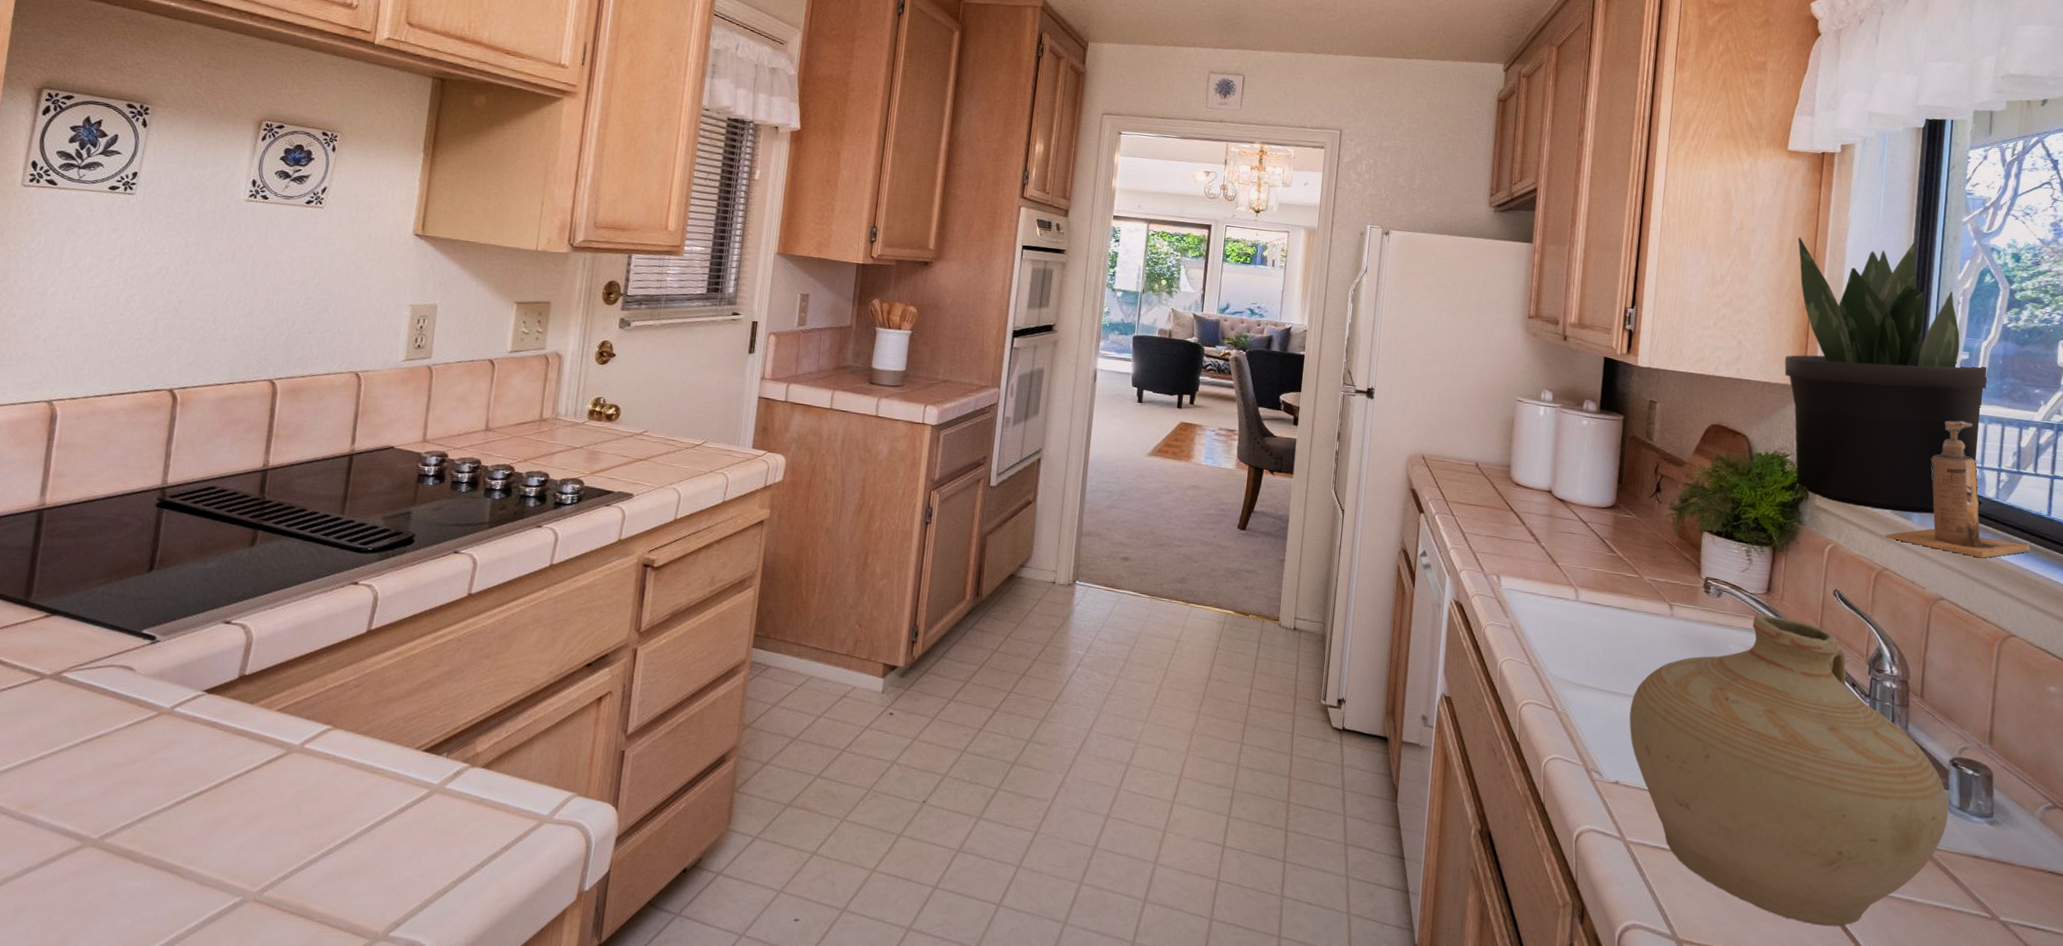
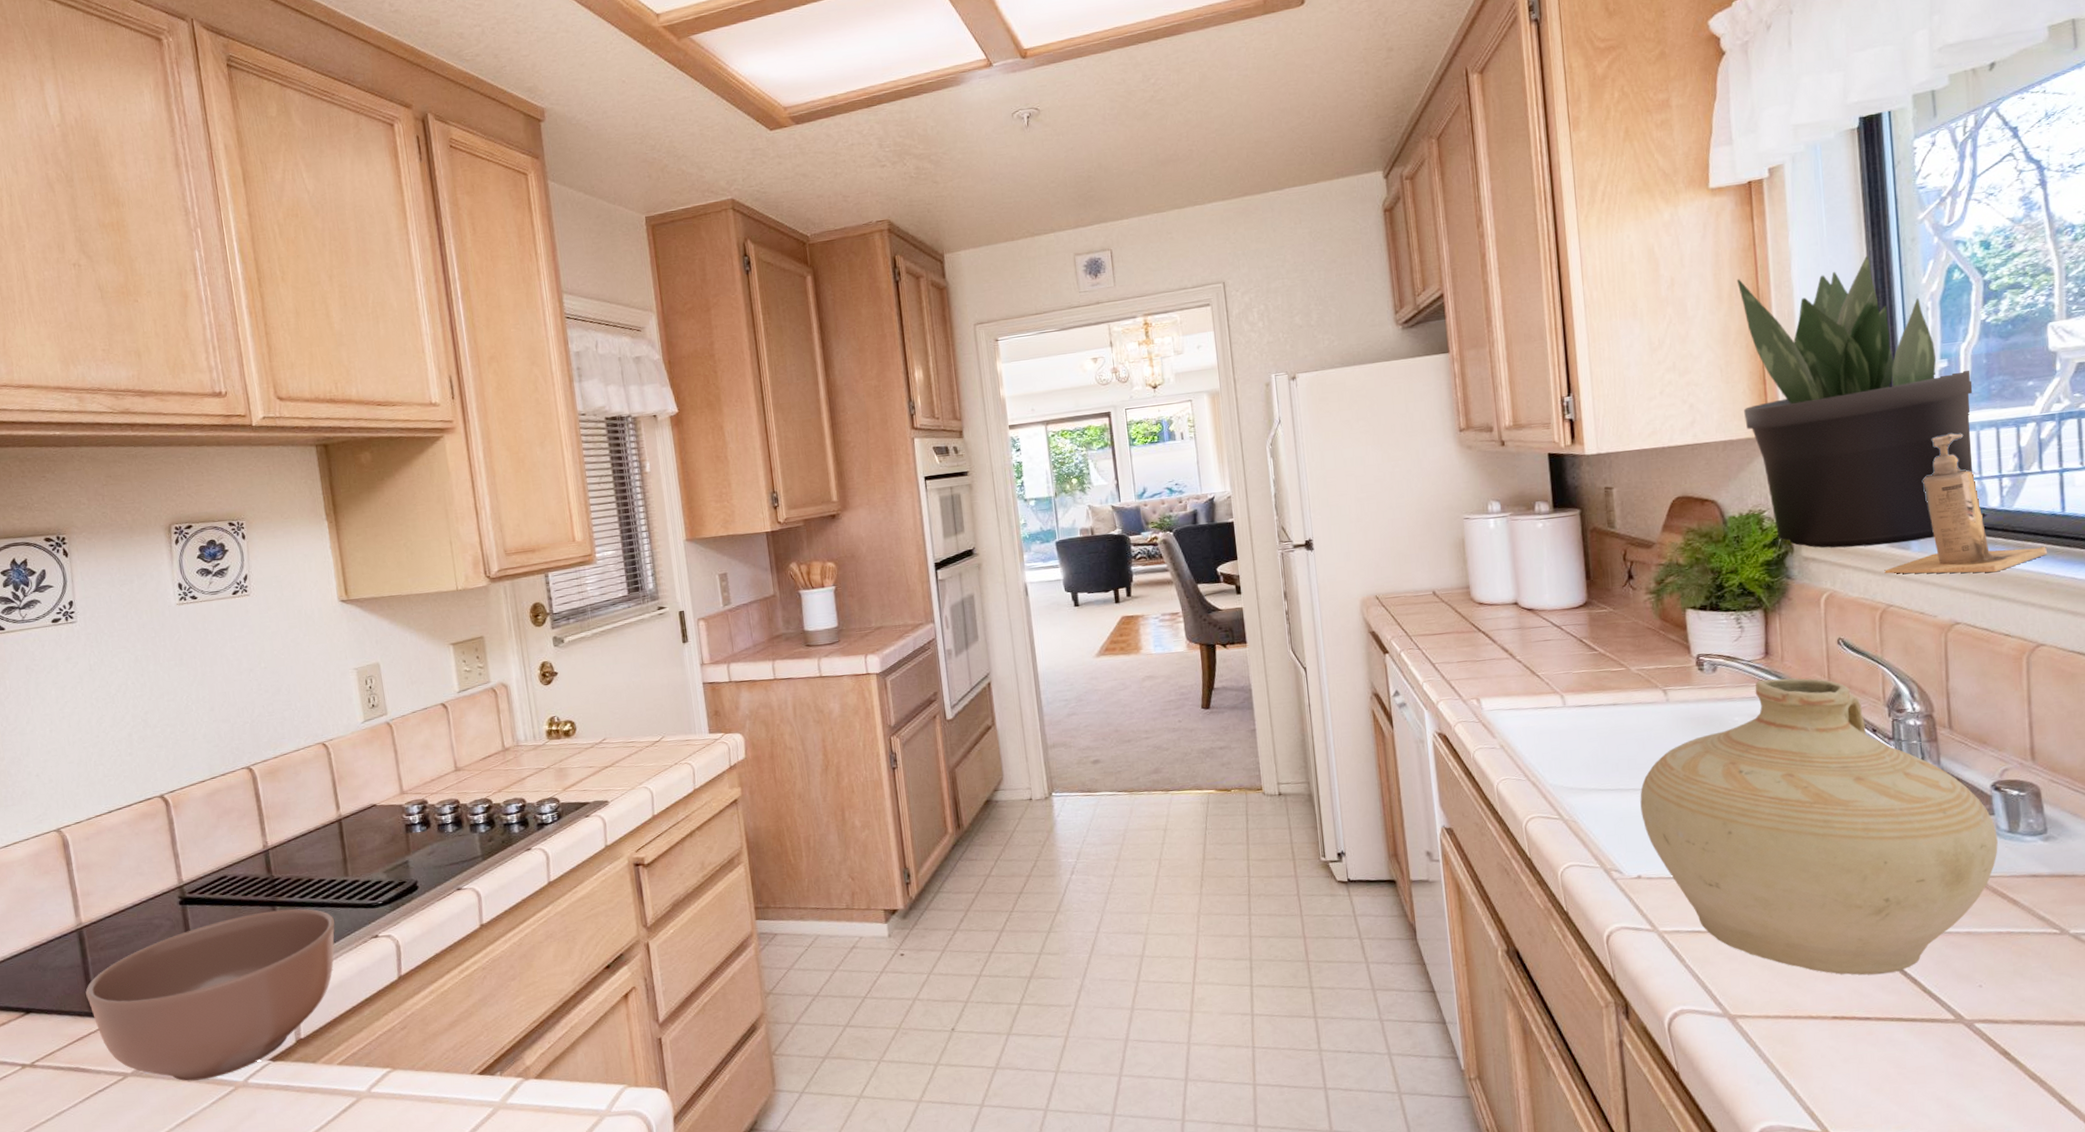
bowl: none [26,532,317,698] -> present [85,908,336,1081]

